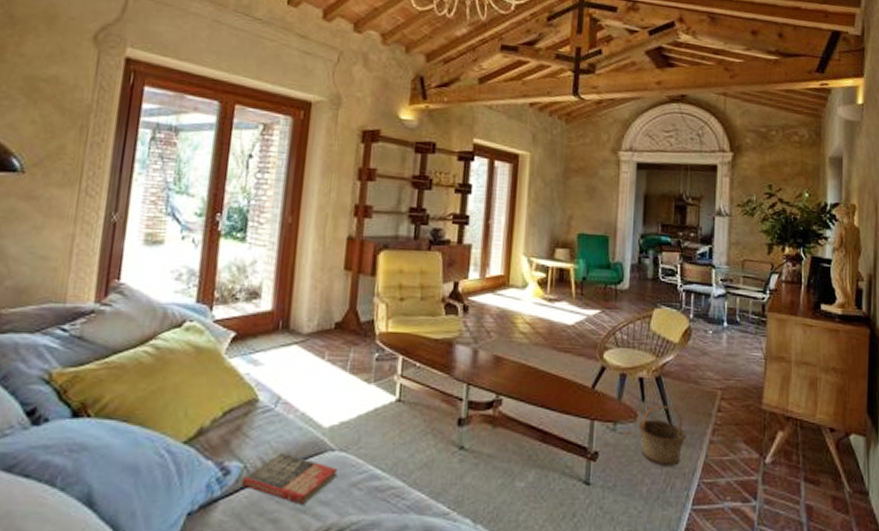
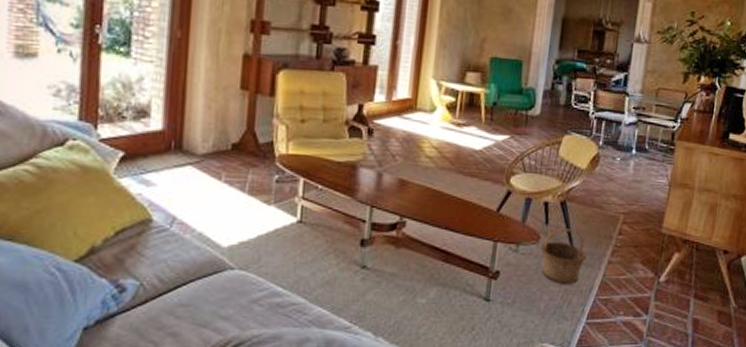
book: present [241,452,338,505] -> none [138,270,238,319]

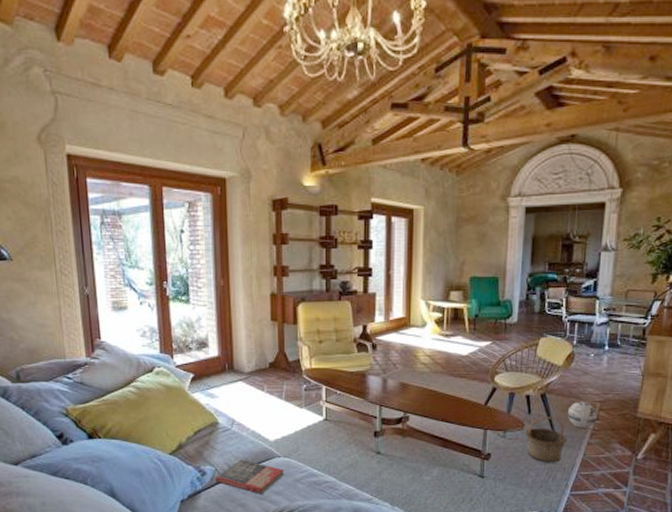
book: none [138,270,238,319] -> present [215,459,285,494]
ball: none [588,212,620,244] -> present [568,401,597,428]

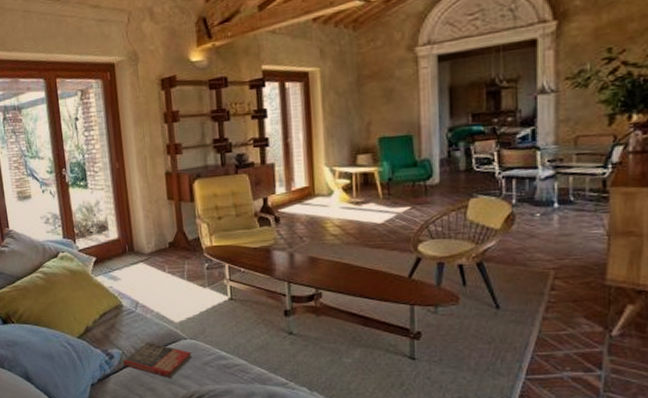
basket: present [525,417,568,463] -> none [461,288,516,342]
ball: present [568,401,597,428] -> none [513,269,552,300]

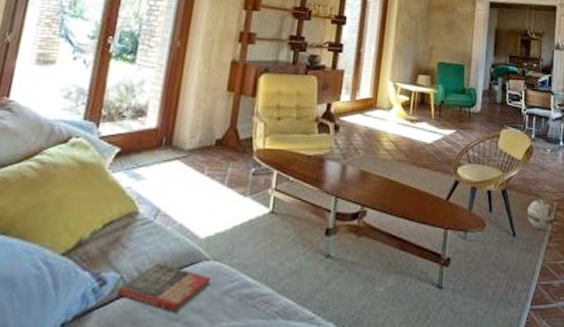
ball: none [513,269,552,300] -> present [527,199,555,229]

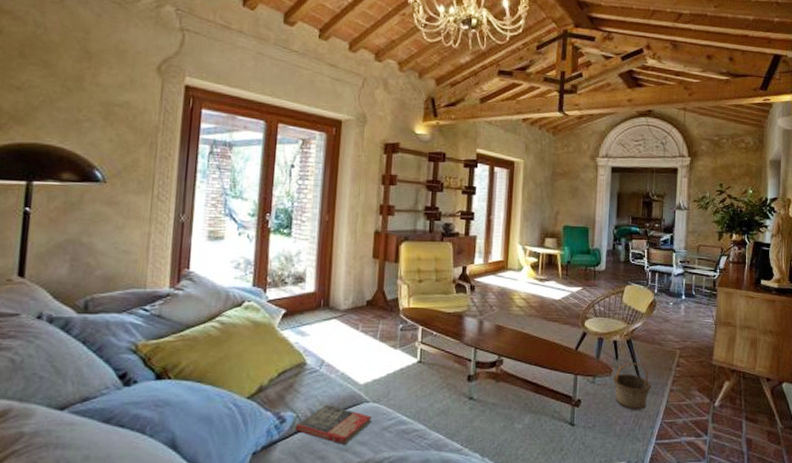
basket: none [486,216,528,270] -> present [613,363,652,410]
ball: present [527,199,555,229] -> none [652,348,678,374]

